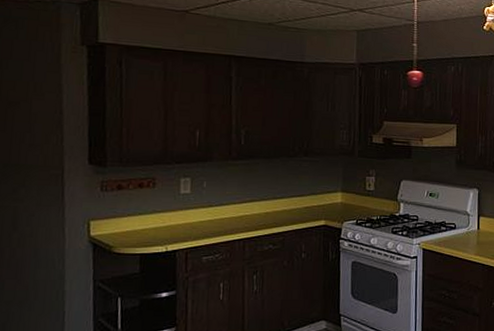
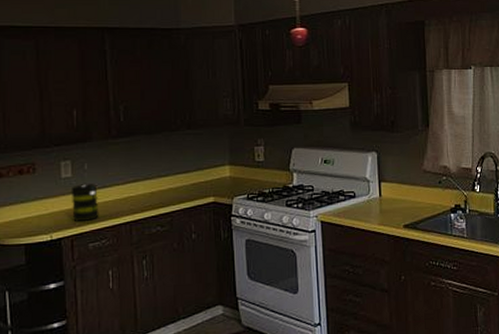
canister: none [188,200,215,235] -> present [71,183,99,221]

